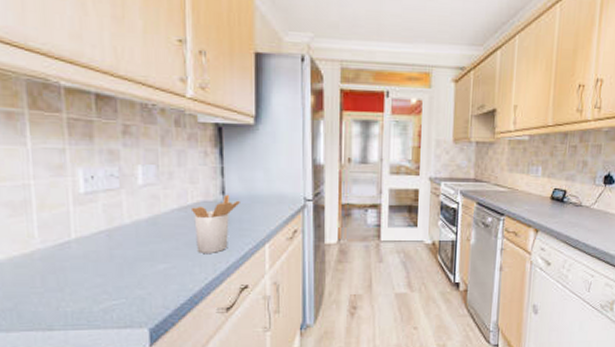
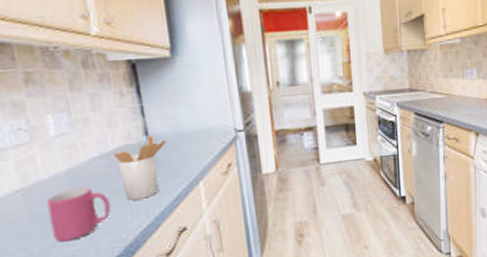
mug: none [126,235,182,284] -> present [46,187,111,242]

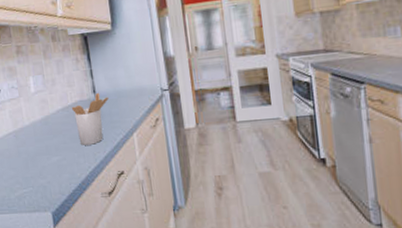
mug: present [46,187,111,242] -> none [28,132,70,175]

